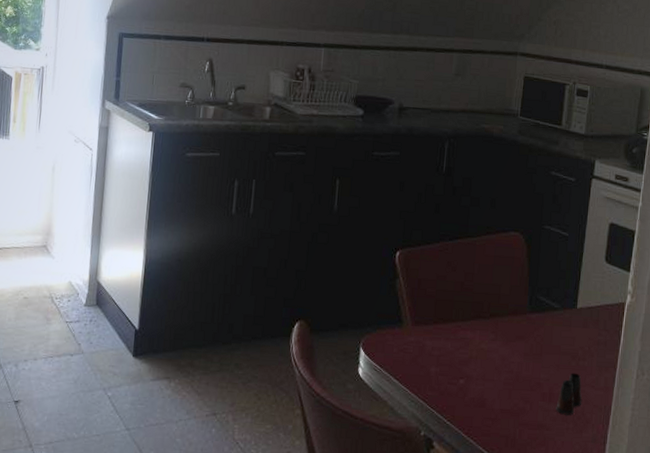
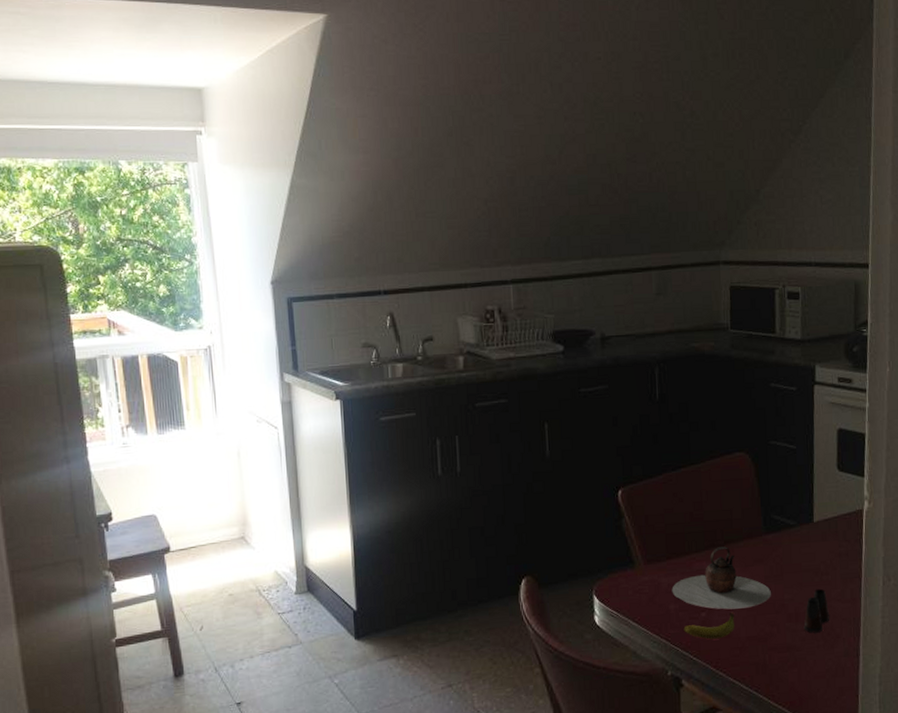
teapot: none [434,319,529,382] -> present [672,546,771,610]
fruit: none [441,383,492,407] -> present [683,612,735,640]

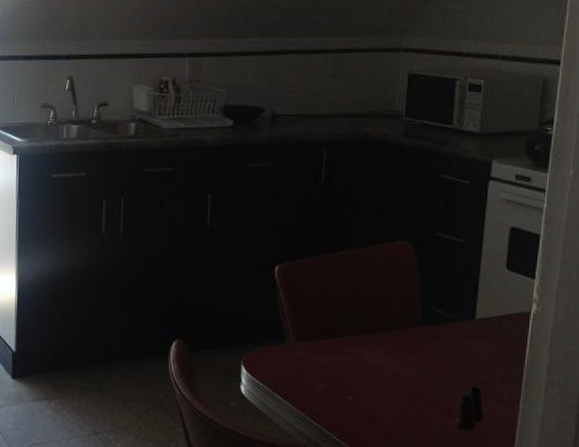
teapot: present [672,546,771,610] -> none [320,333,424,397]
fruit: present [683,612,735,640] -> none [329,398,383,424]

